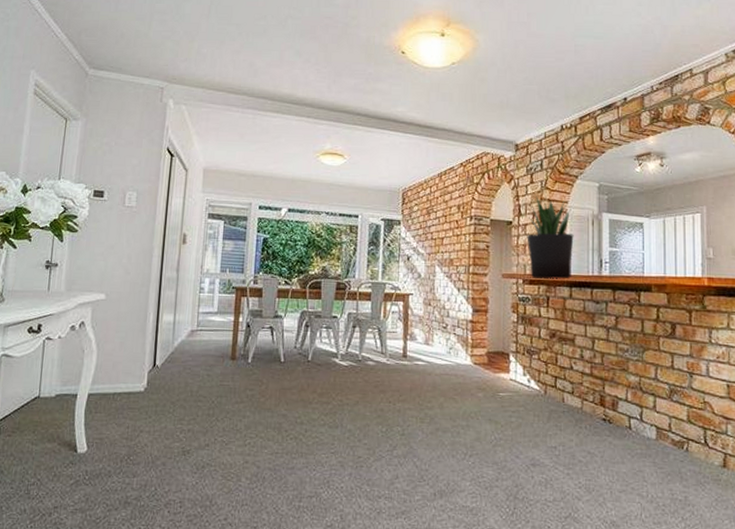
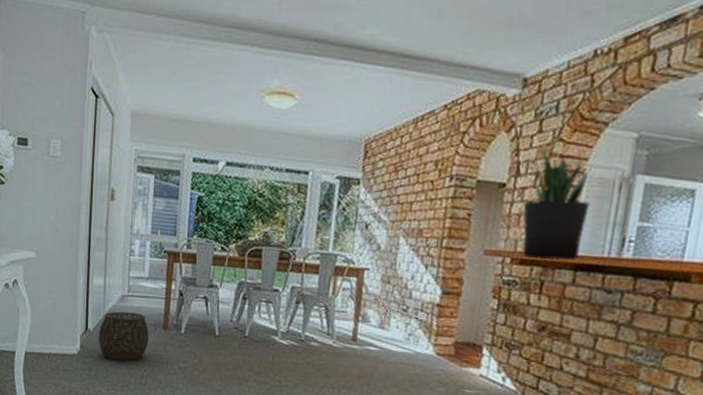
woven basket: none [165,346,218,395] -> present [98,311,150,361]

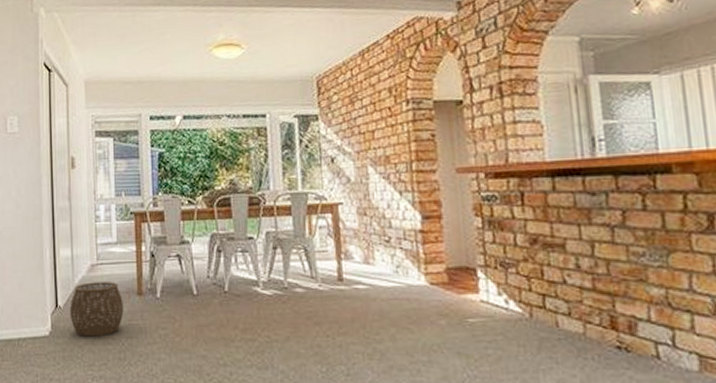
planter: present [523,150,592,261] -> none [484,64,552,170]

